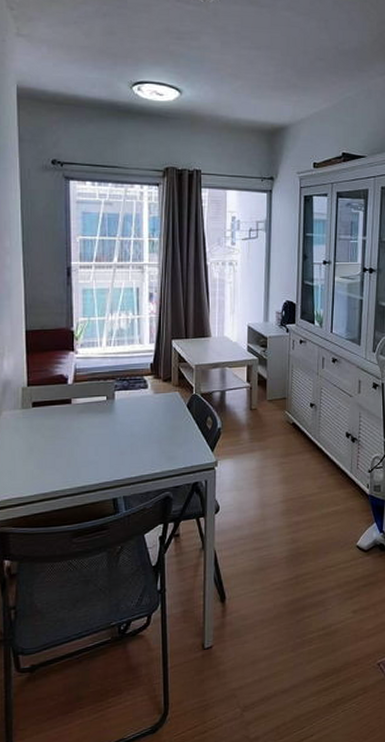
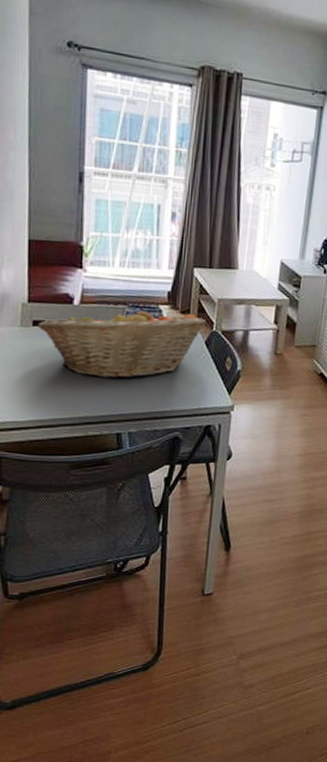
fruit basket: none [37,381,186,448] -> present [38,306,206,379]

